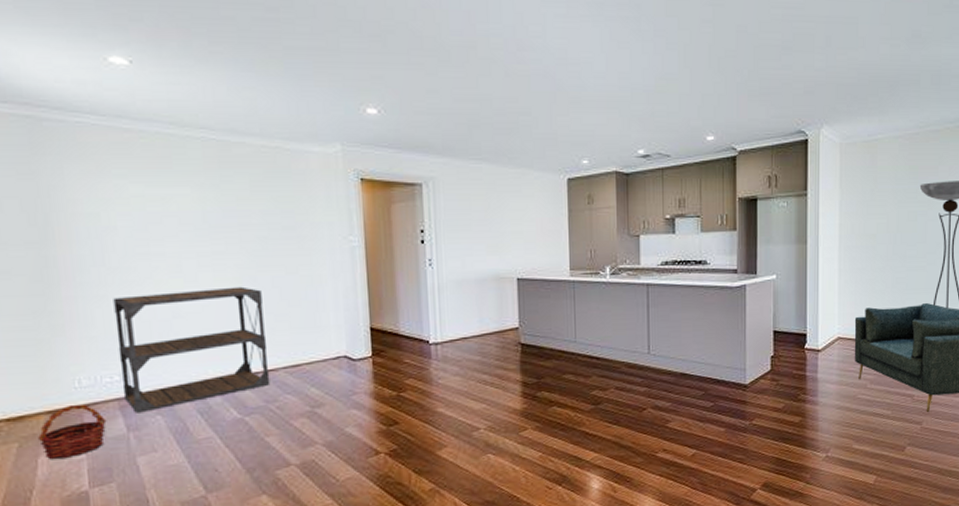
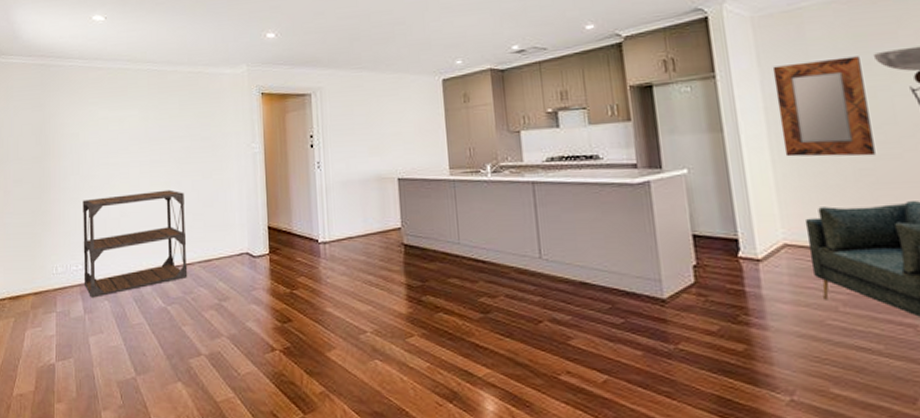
basket: present [38,405,107,460] -> none [27,289,71,334]
home mirror: none [849,185,910,268] -> present [772,56,876,157]

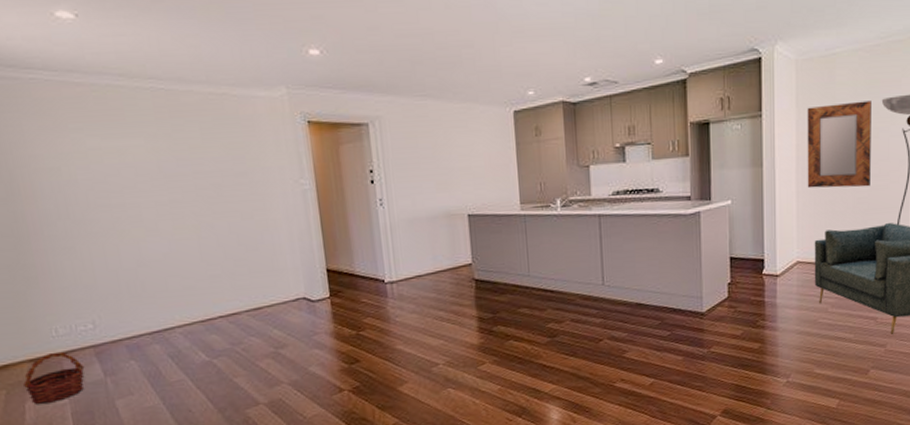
basket: none [27,289,71,334] -> present [23,352,85,404]
shelving unit: present [82,189,188,298] -> none [80,233,235,359]

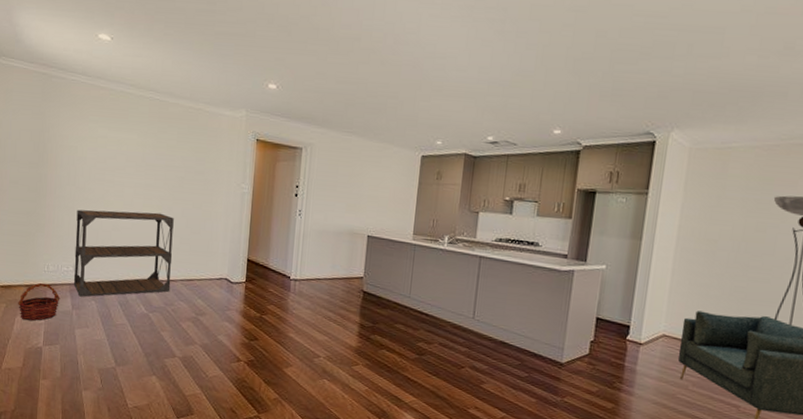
shelving unit: none [80,233,235,359] -> present [73,209,174,297]
home mirror: present [807,100,872,189] -> none [684,193,763,278]

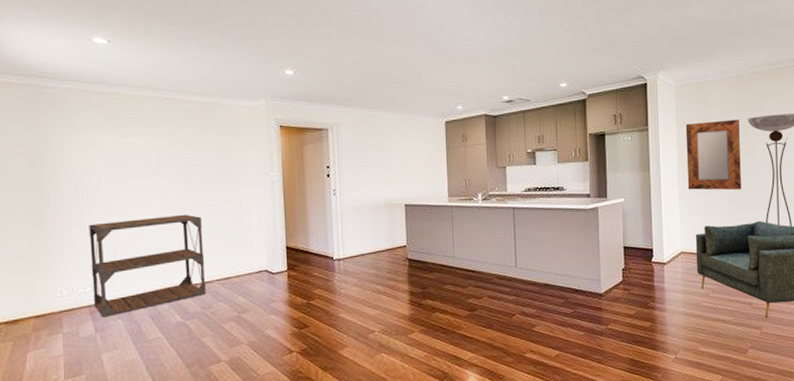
basket: present [18,283,60,321] -> none [28,311,80,355]
home mirror: none [684,193,763,278] -> present [685,119,741,190]

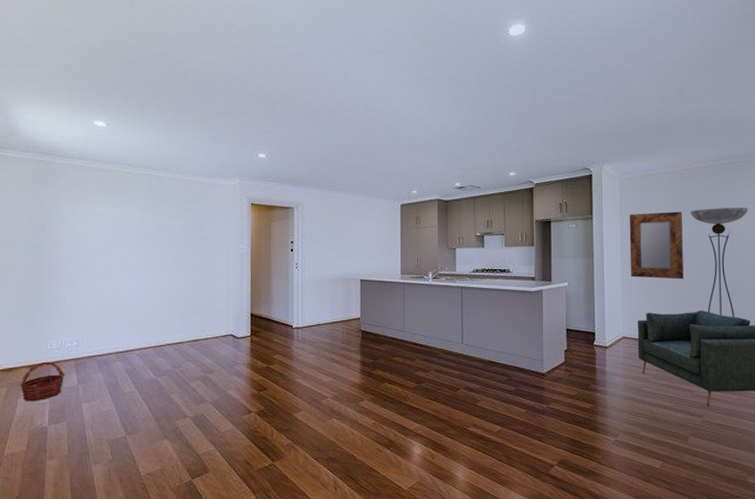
basket: none [28,311,80,355] -> present [20,362,65,402]
shelving unit: present [89,214,207,318] -> none [78,280,178,370]

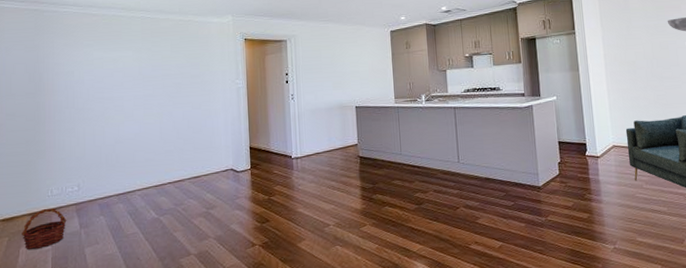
home mirror: present [629,211,684,280] -> none [609,21,666,88]

